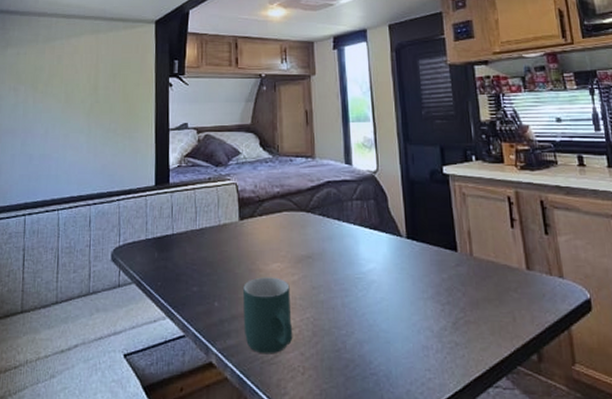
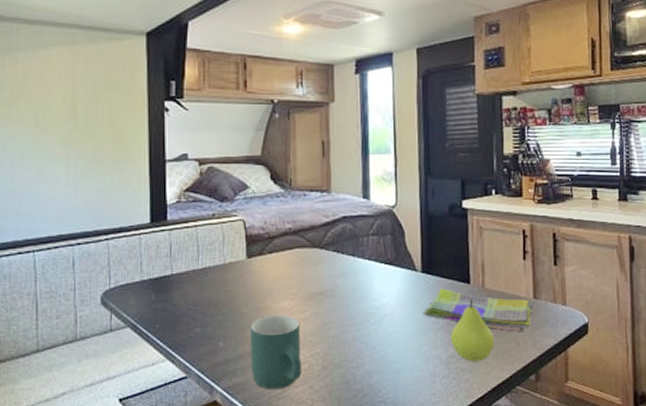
dish towel: none [411,255,526,305] -> present [423,288,532,331]
fruit: none [441,268,489,336] -> present [450,299,494,362]

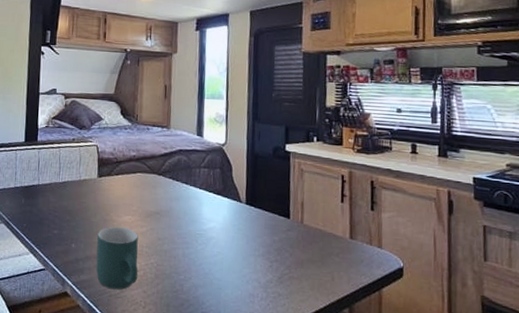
dish towel: present [423,288,532,331] -> none [245,219,348,267]
fruit: present [450,299,494,362] -> none [269,233,311,290]

